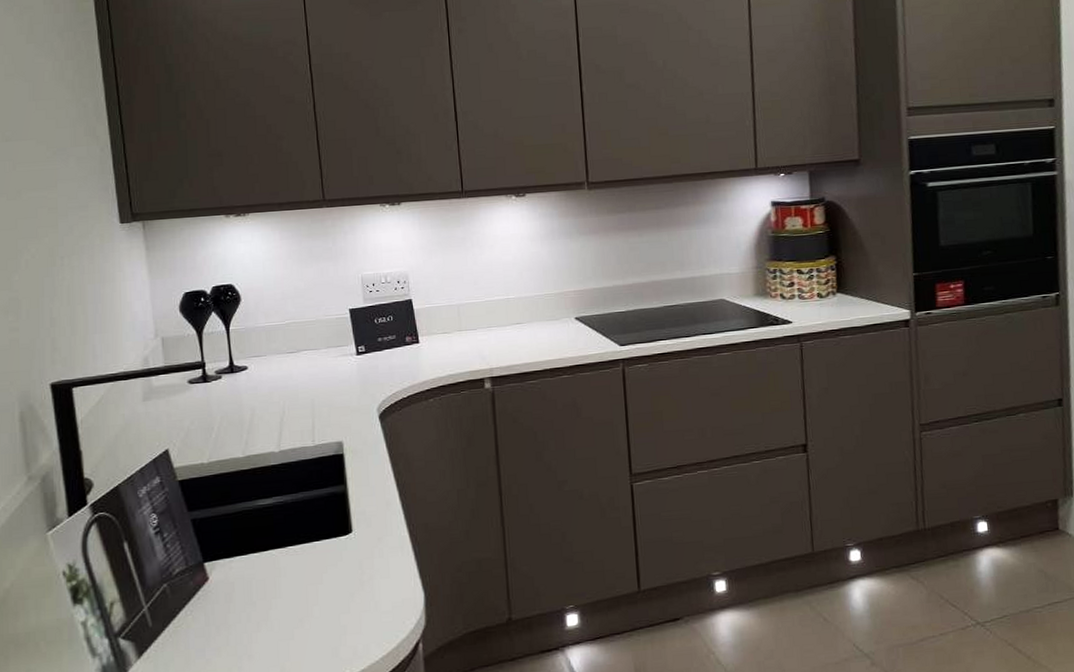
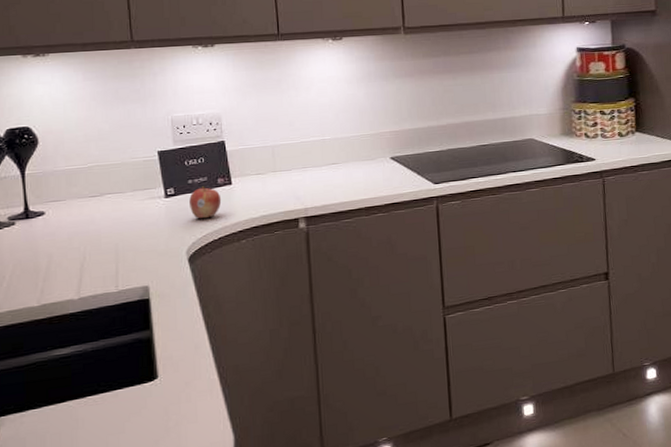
fruit: none [379,344,410,377] -> present [189,186,222,219]

